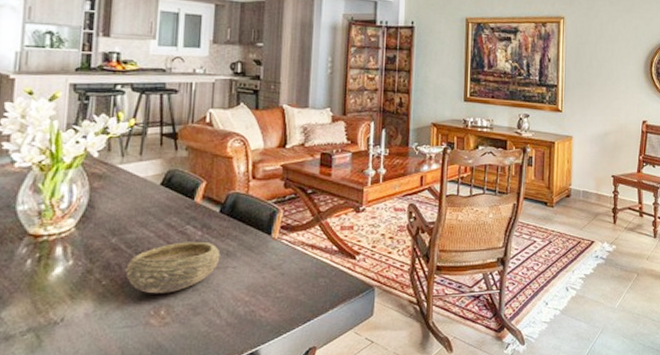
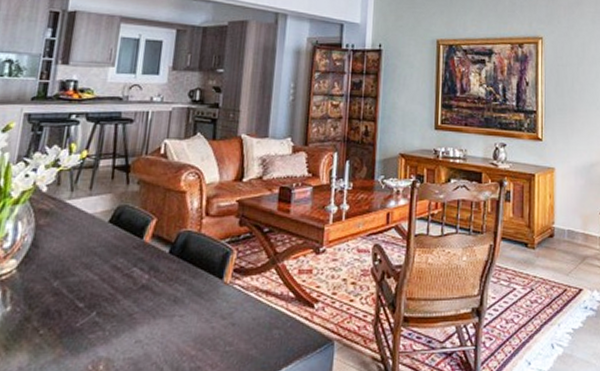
bowl: present [125,241,221,294] -> none [65,286,168,346]

